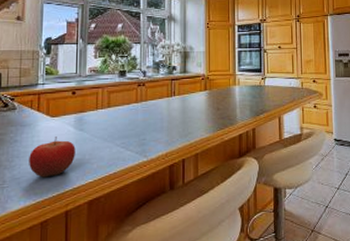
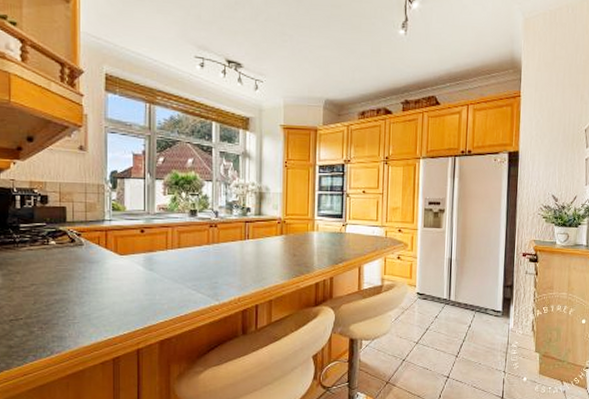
fruit: present [29,137,76,178] -> none [99,275,145,315]

